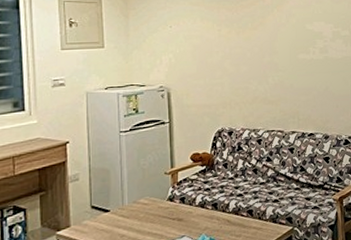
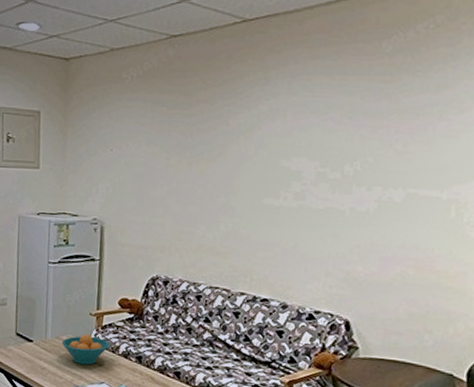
fruit bowl: none [139,192,187,223] -> present [61,334,110,365]

